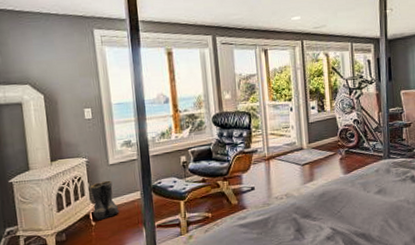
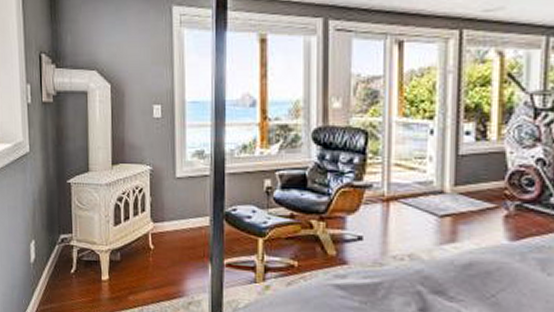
boots: present [90,180,119,220] -> none [152,196,182,244]

